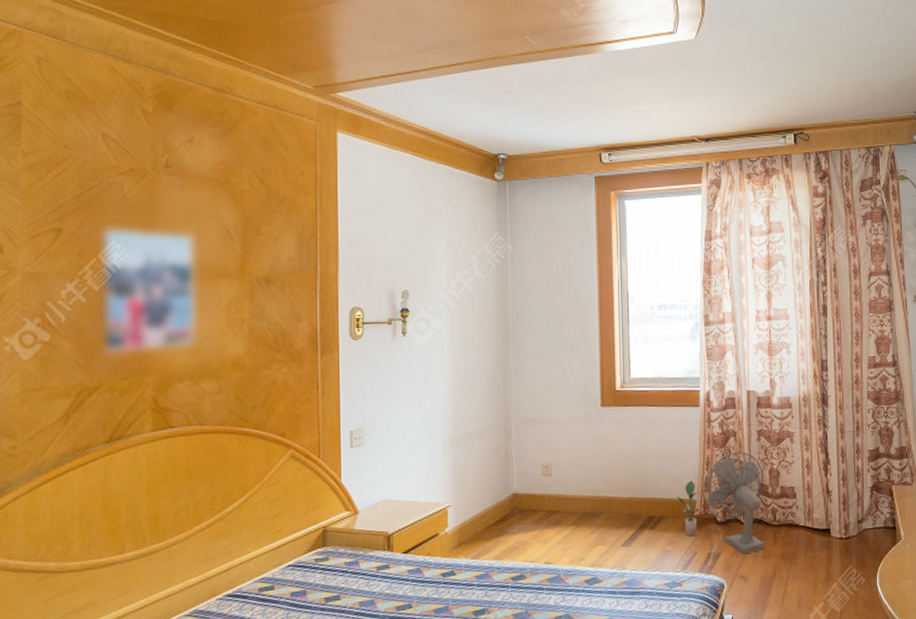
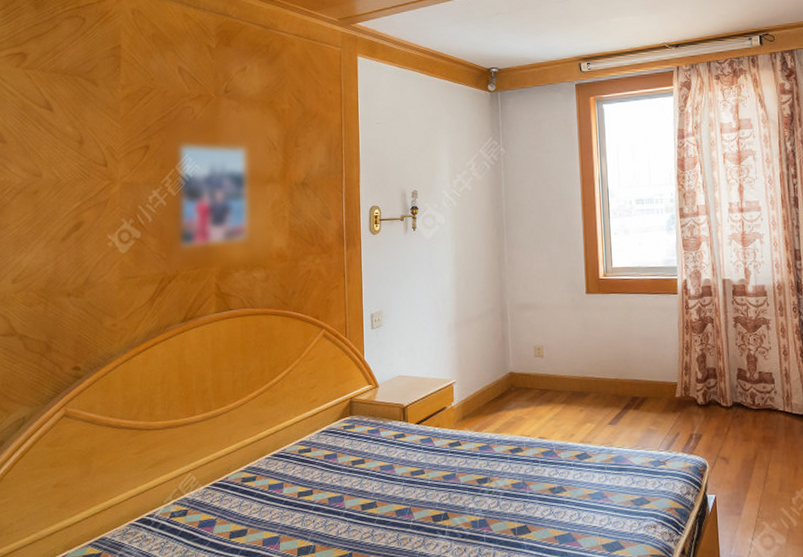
potted plant: present [676,480,701,537] -> none [658,364,682,418]
electric fan: present [703,452,765,555] -> none [683,337,745,437]

